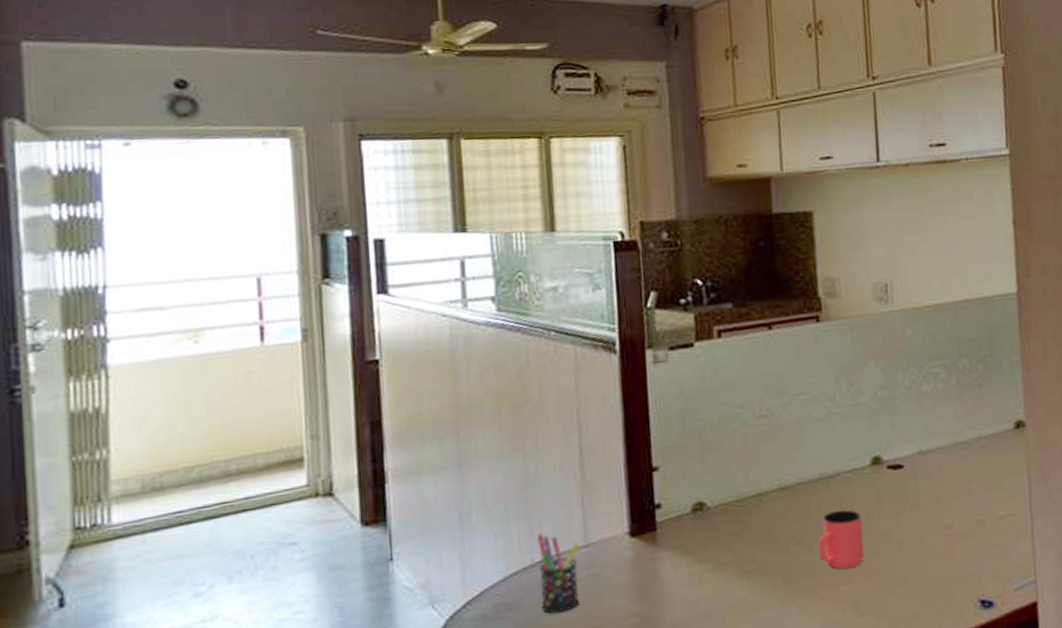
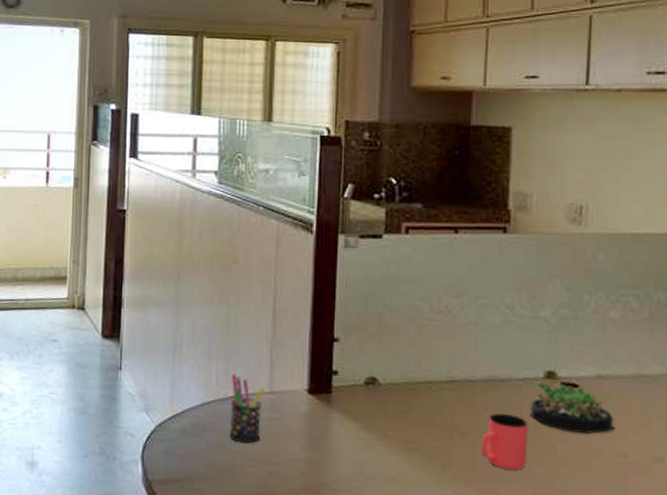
succulent plant: none [861,466,940,515] -> present [530,382,615,434]

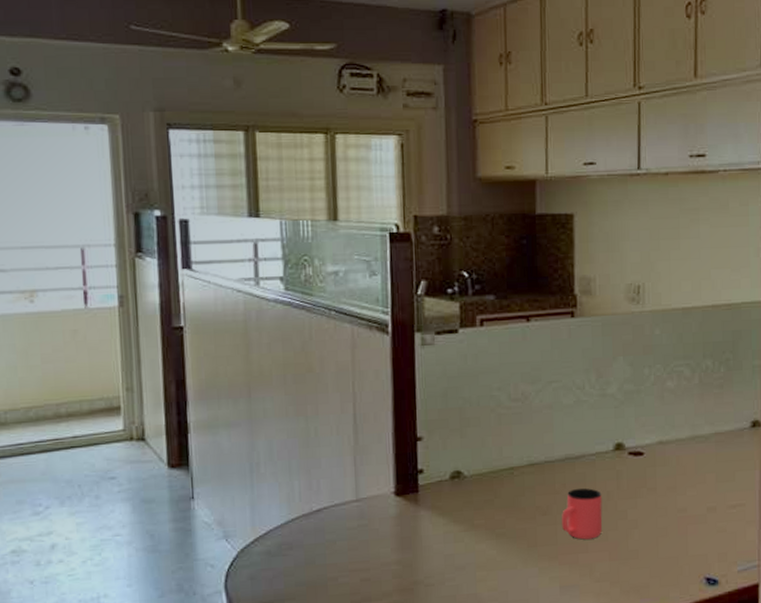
pen holder: present [229,373,266,444] -> none [316,486,352,556]
succulent plant: present [530,382,615,434] -> none [603,453,675,496]

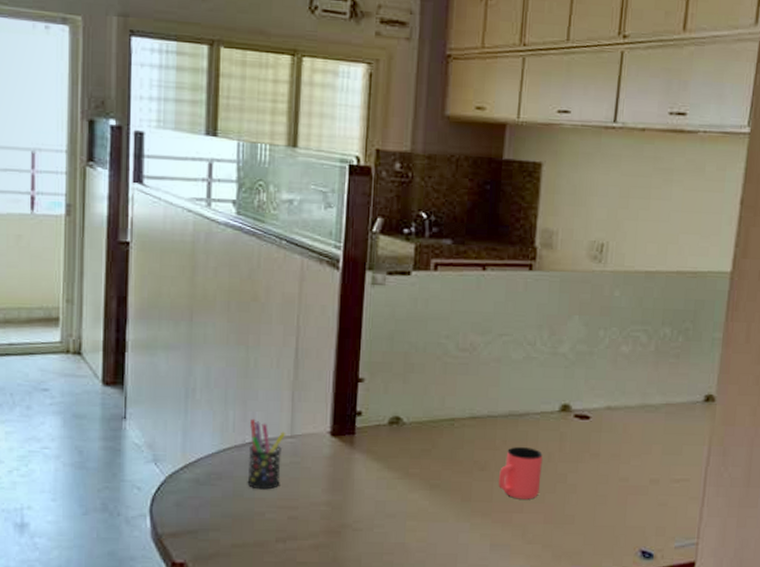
pen holder: none [316,486,352,556] -> present [247,418,286,490]

